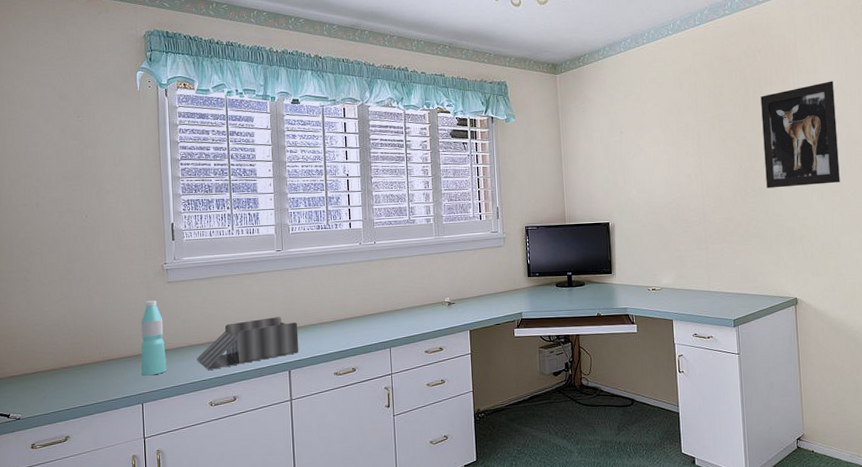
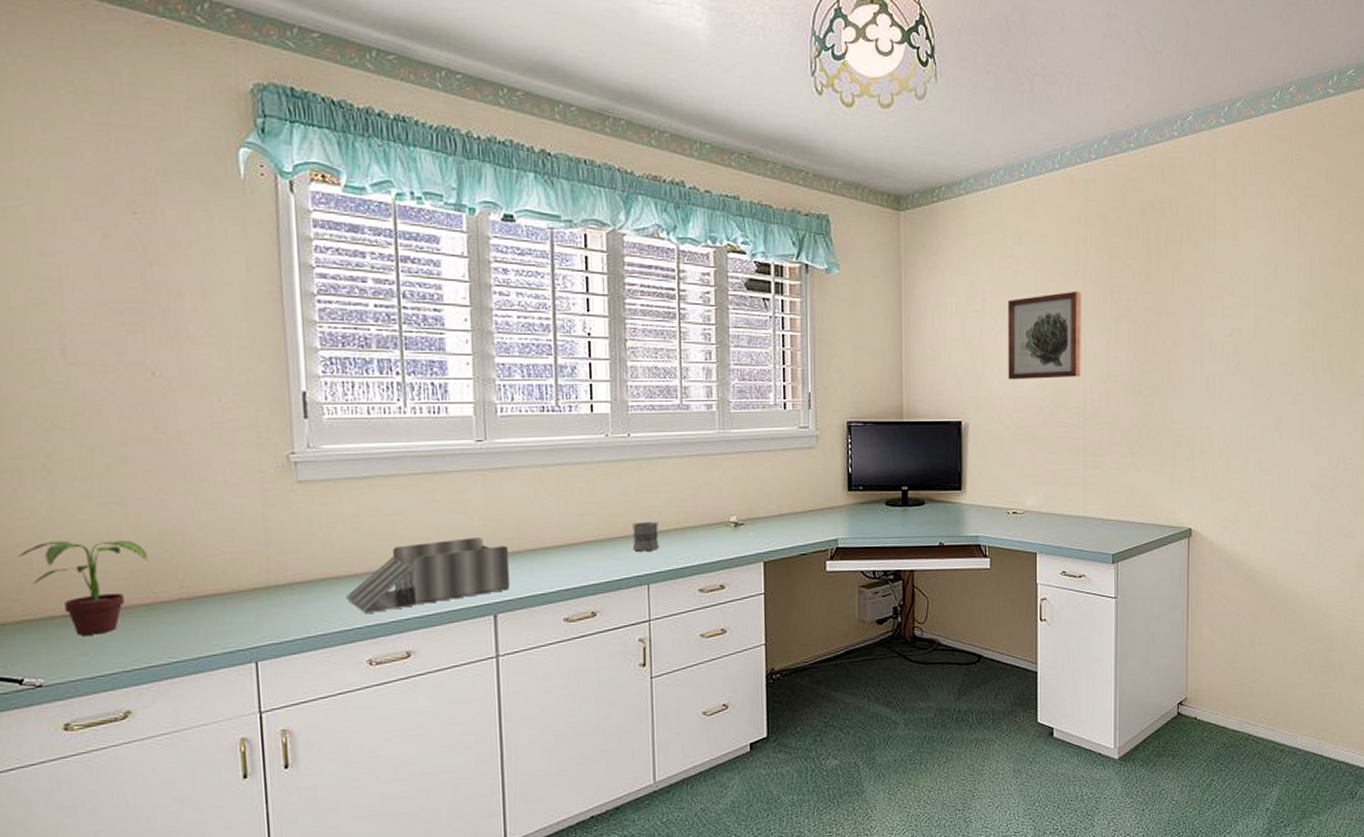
potted plant: none [10,323,82,386] -> present [18,540,150,635]
water bottle: present [140,301,167,376] -> none [251,509,297,621]
mug: none [379,303,397,325] -> present [633,522,659,552]
wall art: none [639,121,699,190] -> present [1007,291,1081,380]
wall art: present [760,81,840,189] -> none [1165,251,1257,387]

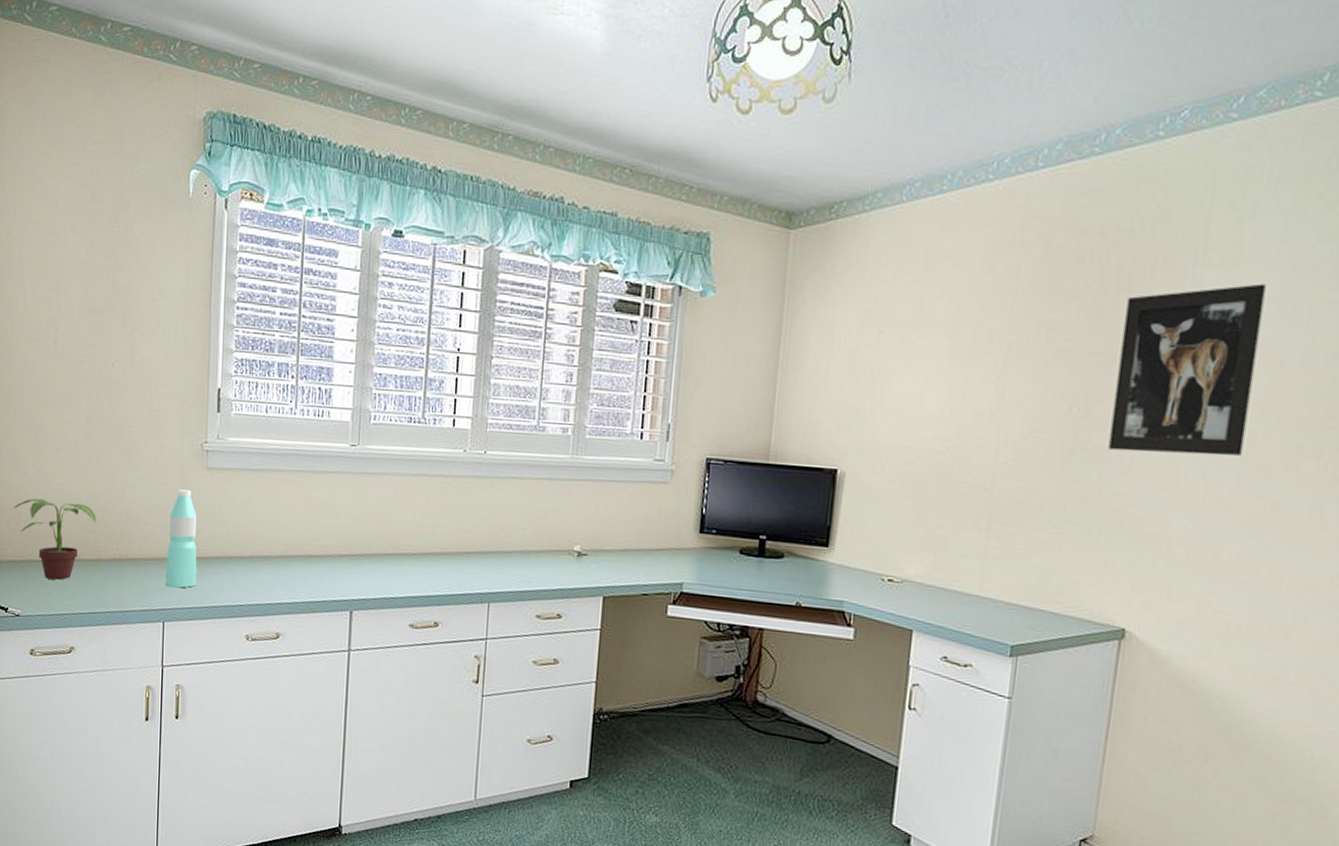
water bottle: none [251,509,297,621] -> present [164,489,197,588]
desk organizer: present [346,537,511,614] -> none [234,535,368,594]
mug: present [633,522,659,552] -> none [478,540,504,570]
wall art: present [1007,291,1081,380] -> none [899,326,1006,430]
wall art: none [1165,251,1257,387] -> present [1108,284,1267,456]

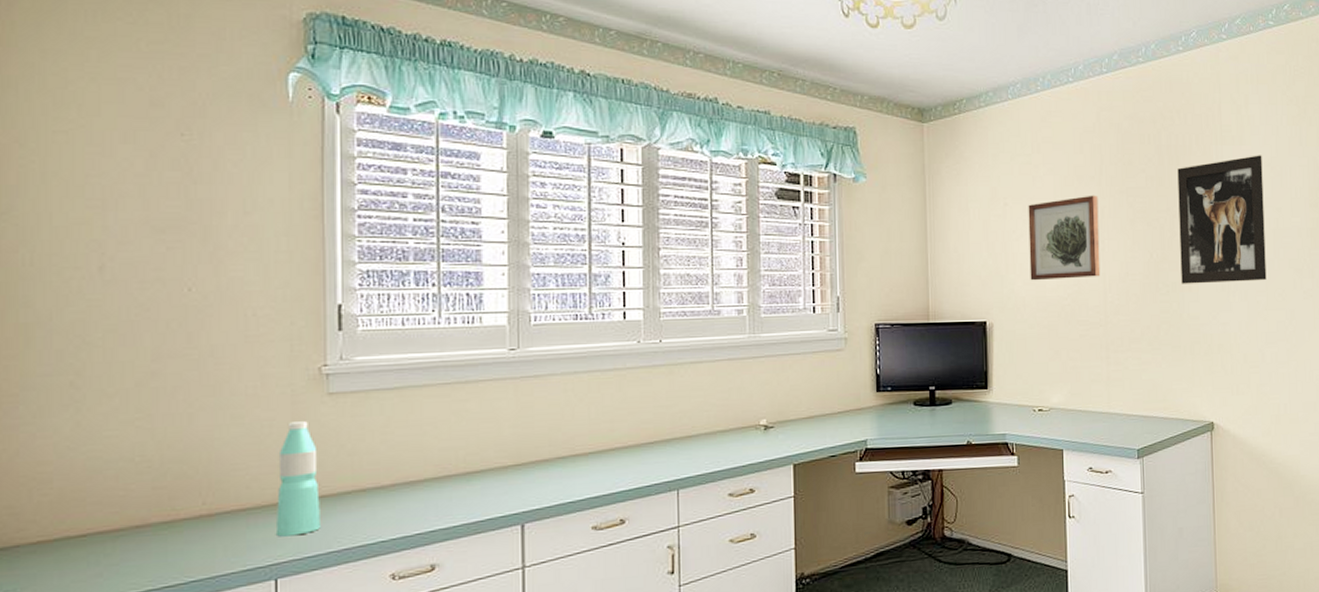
potted plant: present [13,498,98,580] -> none [39,456,173,556]
wall art: none [899,326,1006,430] -> present [1028,195,1101,281]

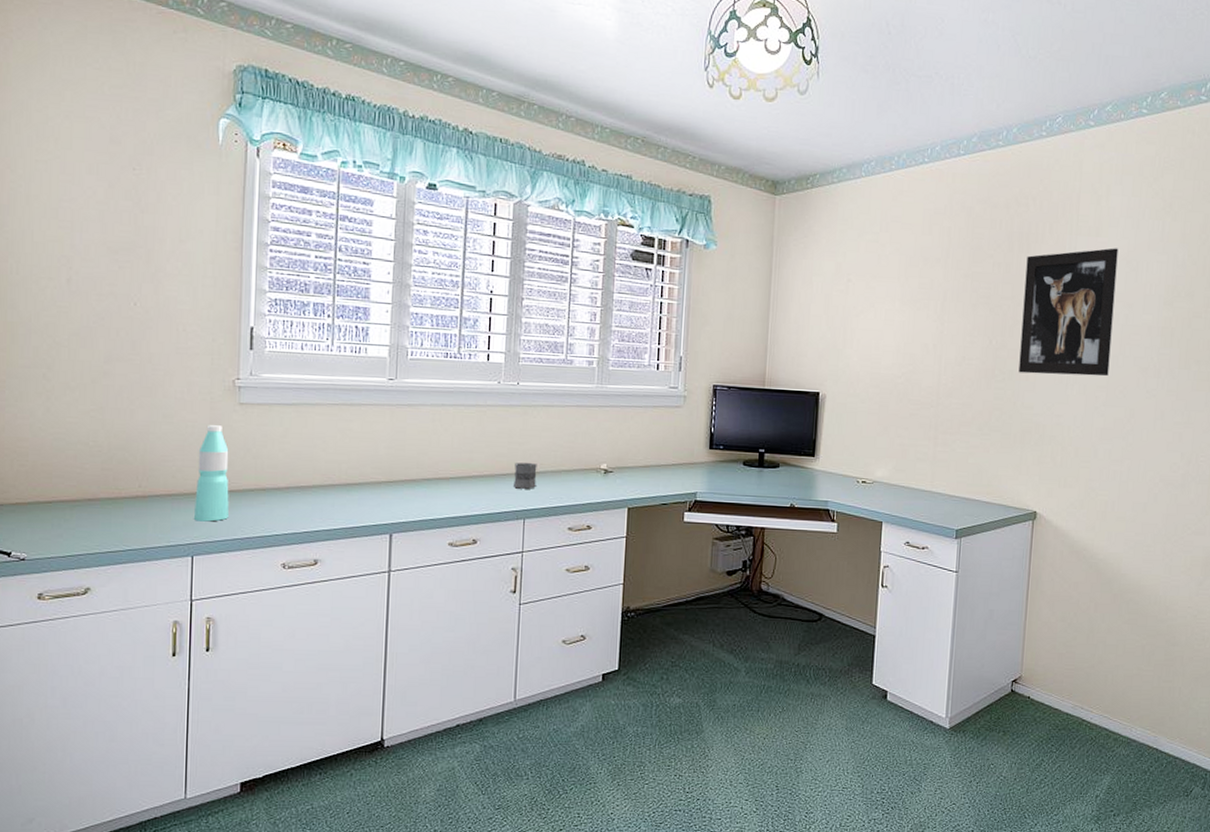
mug: none [663,427,689,457] -> present [514,463,537,489]
wall art: present [1028,195,1101,281] -> none [866,277,942,359]

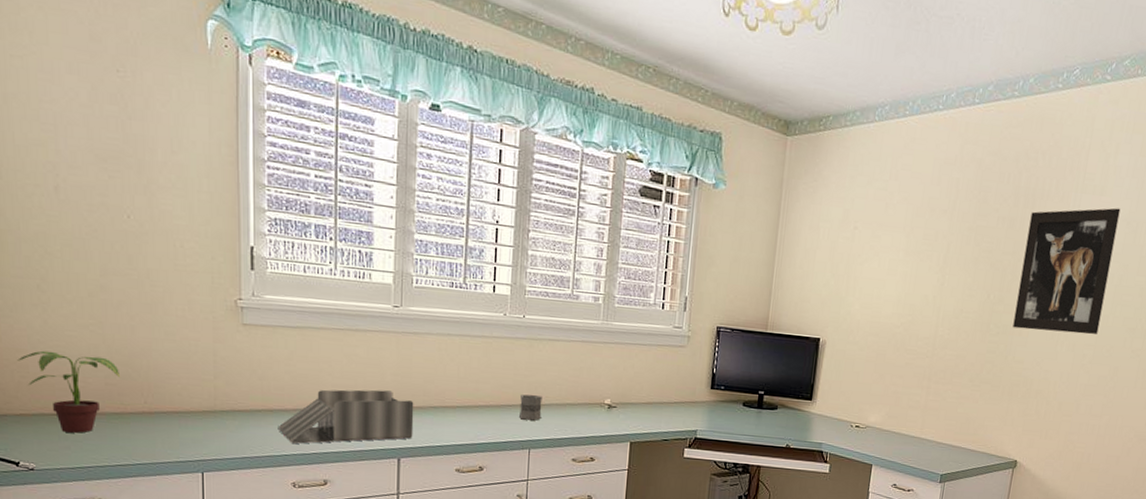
potted plant: none [18,438,118,520] -> present [18,350,121,433]
water bottle: present [193,425,229,522] -> none [201,344,237,440]
desk organizer: none [269,464,407,524] -> present [278,389,414,444]

